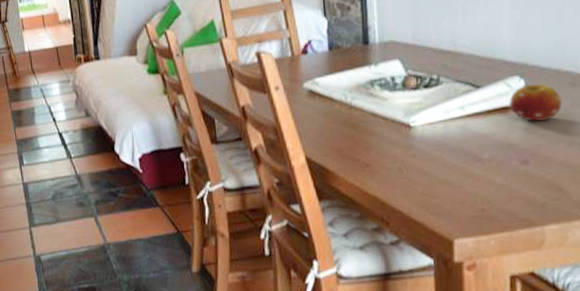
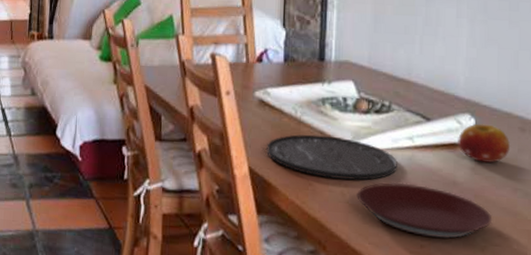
plate: none [321,116,452,157] -> present [266,134,397,180]
plate: none [414,151,551,201] -> present [357,182,493,239]

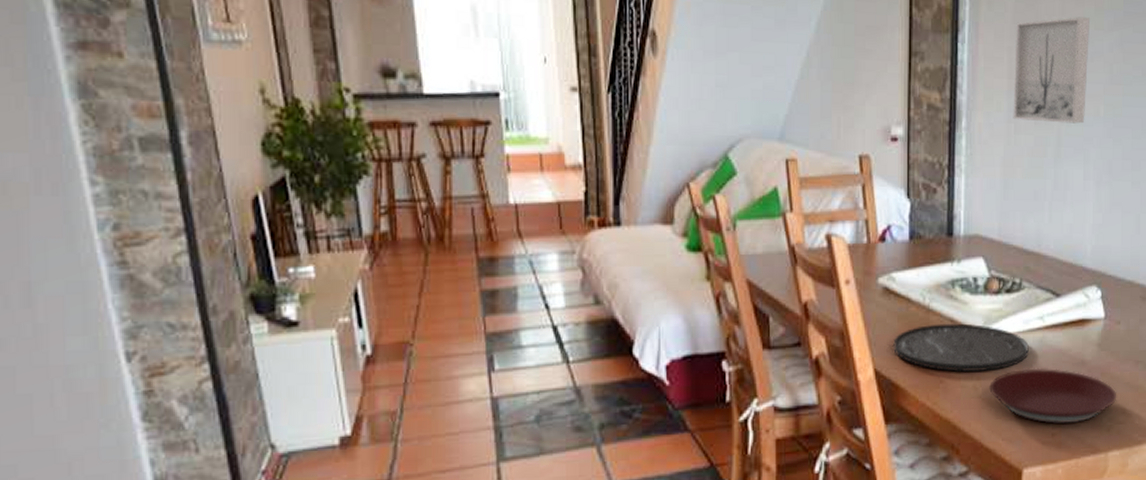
fruit: present [458,124,511,164] -> none [1086,295,1133,338]

